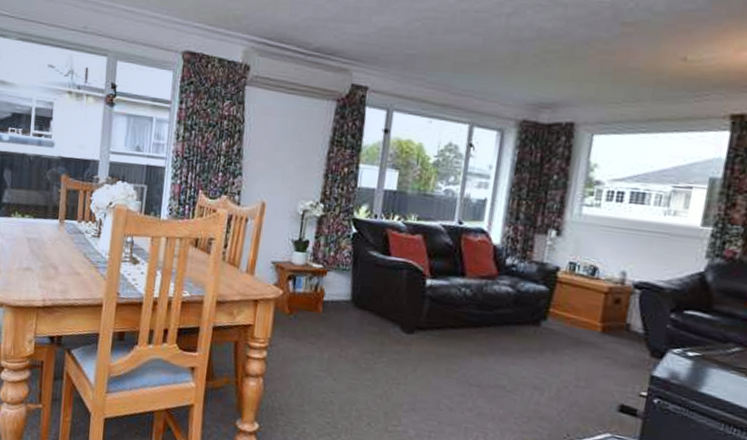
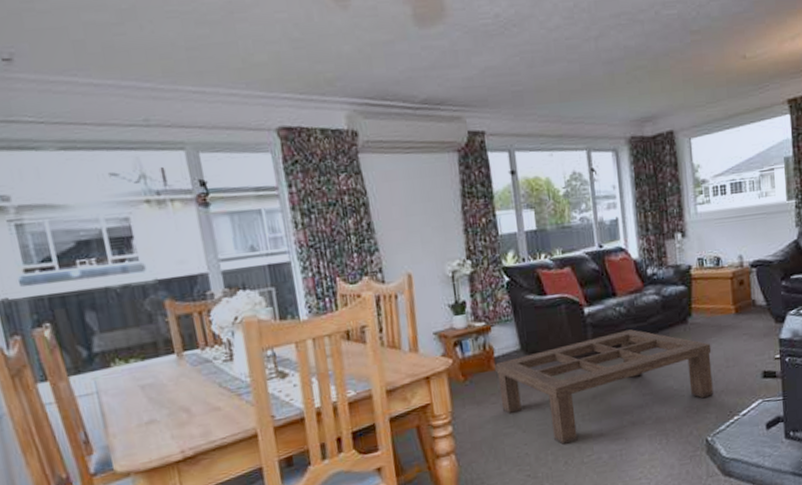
coffee table: none [318,306,563,411] -> present [495,329,713,446]

